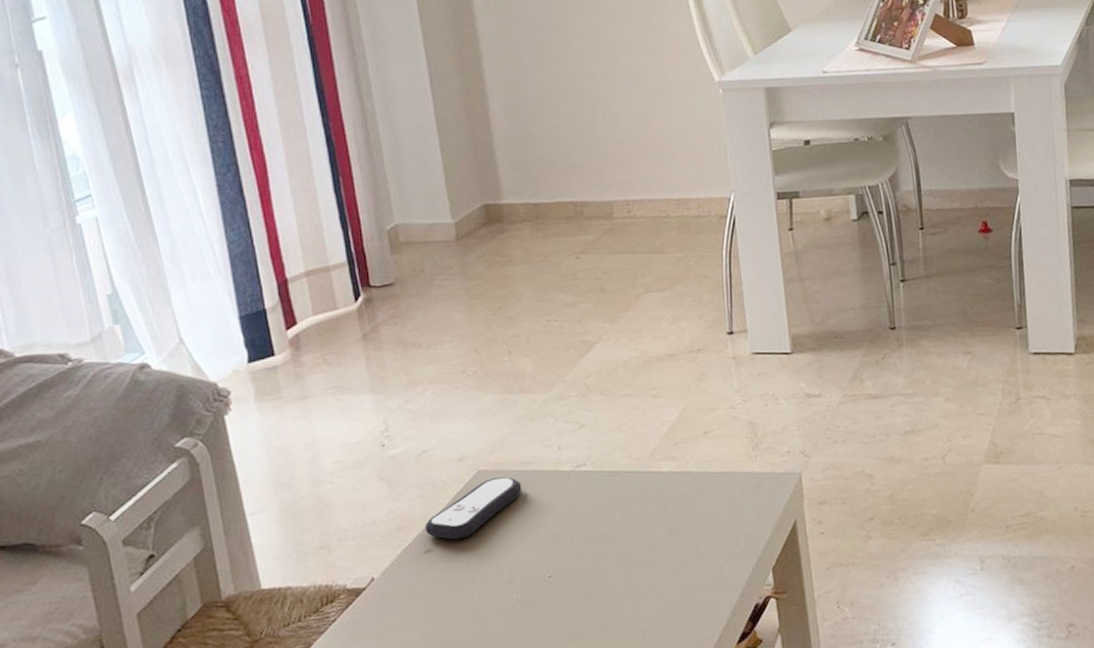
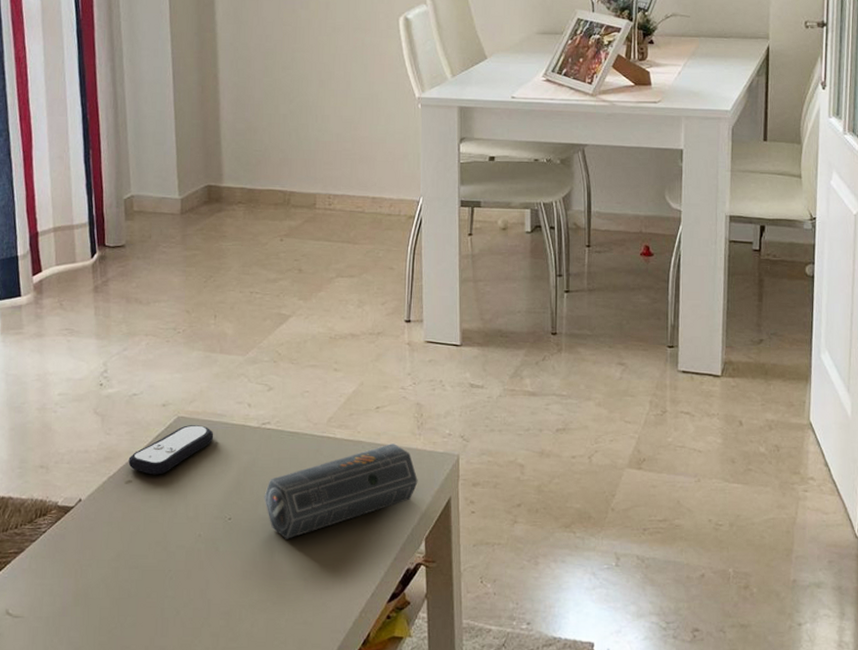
speaker: none [586,469,759,591] -> present [264,442,418,539]

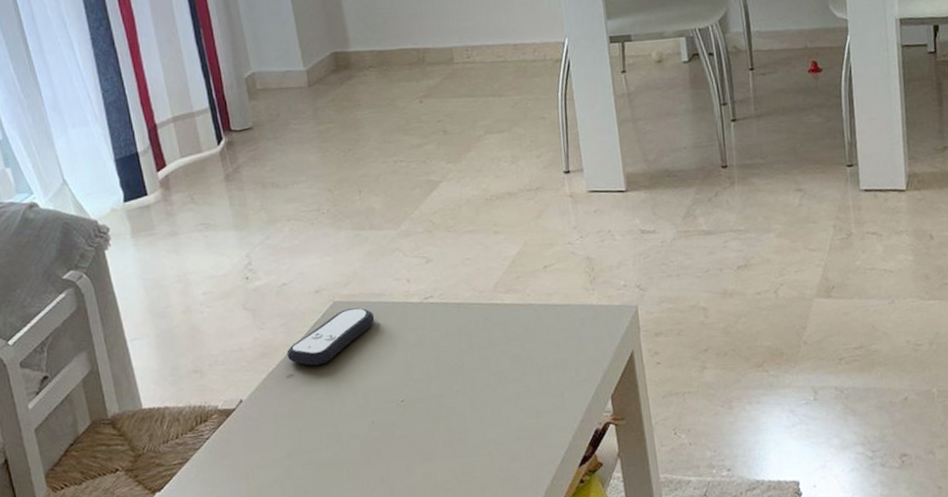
speaker: present [264,442,418,539] -> none [435,301,597,415]

